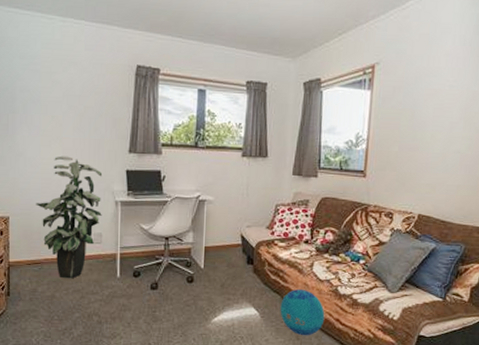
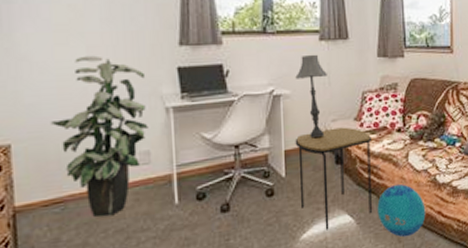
side table: none [214,233,280,318] -> present [295,127,372,230]
table lamp: none [219,168,246,240] -> present [295,54,327,138]

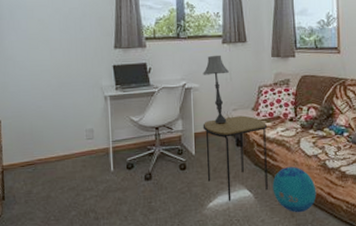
indoor plant: present [51,55,149,217] -> none [26,56,92,177]

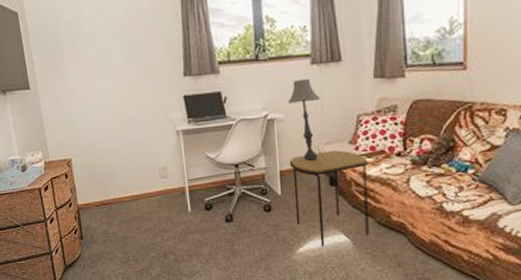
decorative ball: present [272,167,317,213] -> none [374,210,430,262]

